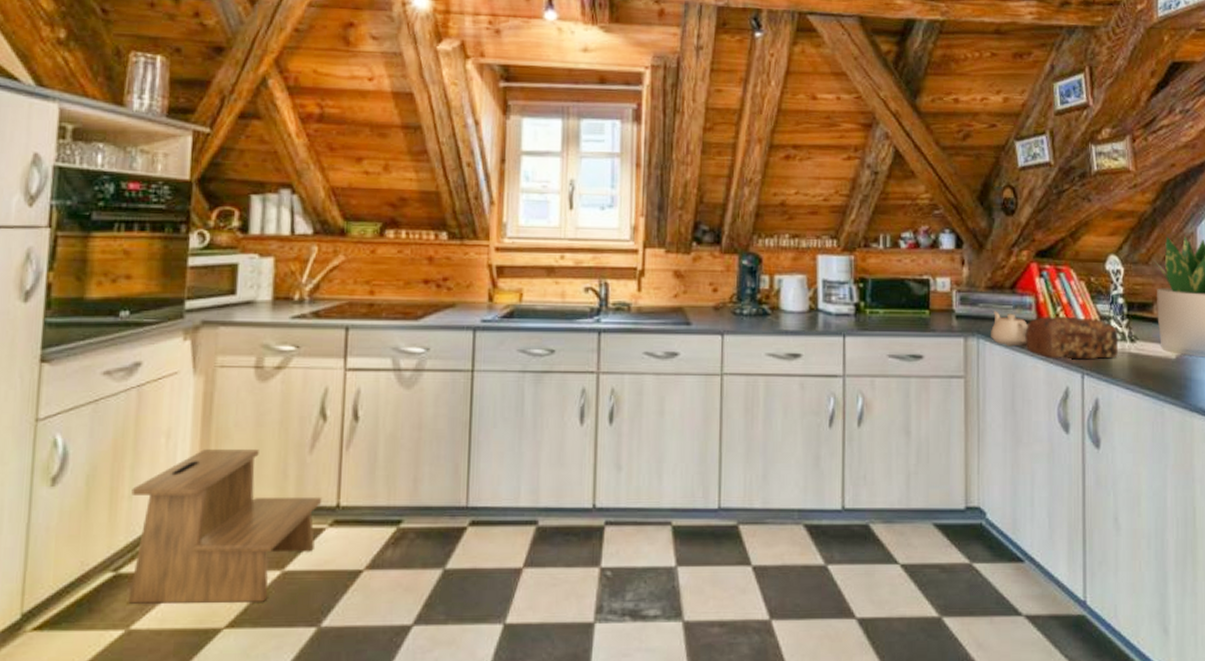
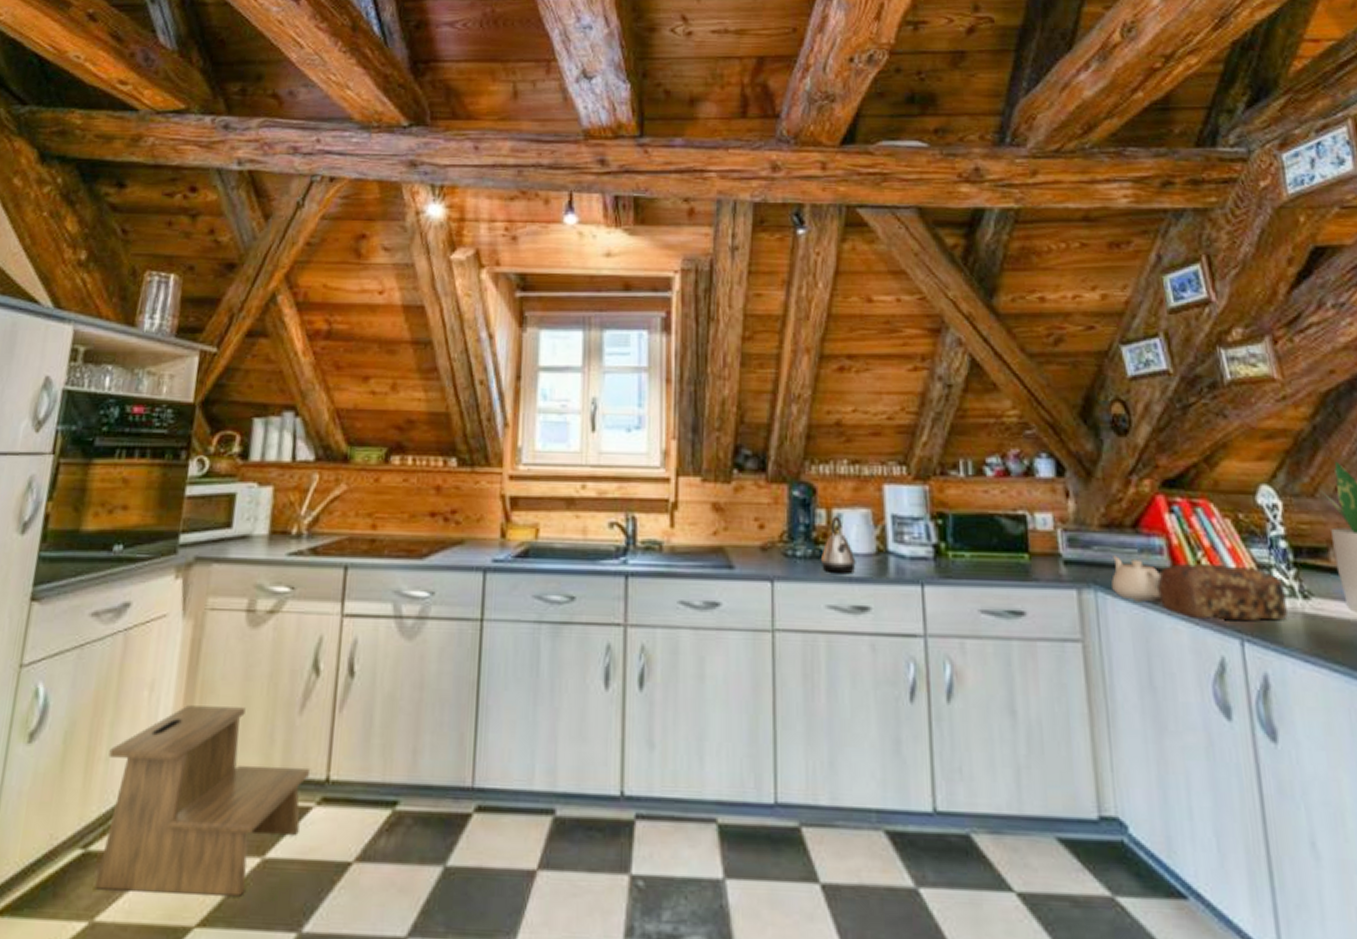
kettle: none [763,281,792,328] -> present [820,515,856,574]

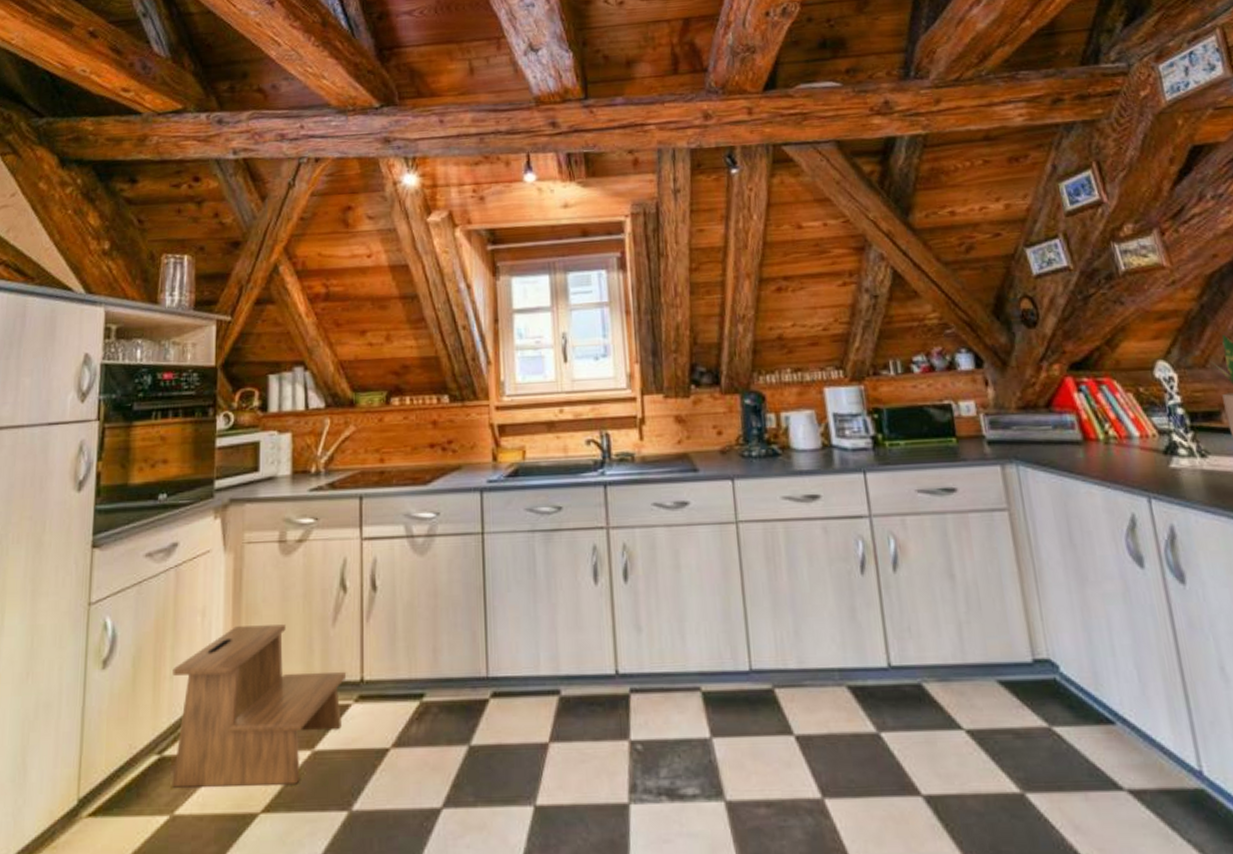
kettle: present [820,515,856,574] -> none [773,418,805,469]
teapot: present [1110,555,1163,603] -> none [1030,433,1077,472]
bread loaf: present [1157,562,1288,622] -> none [1071,433,1188,483]

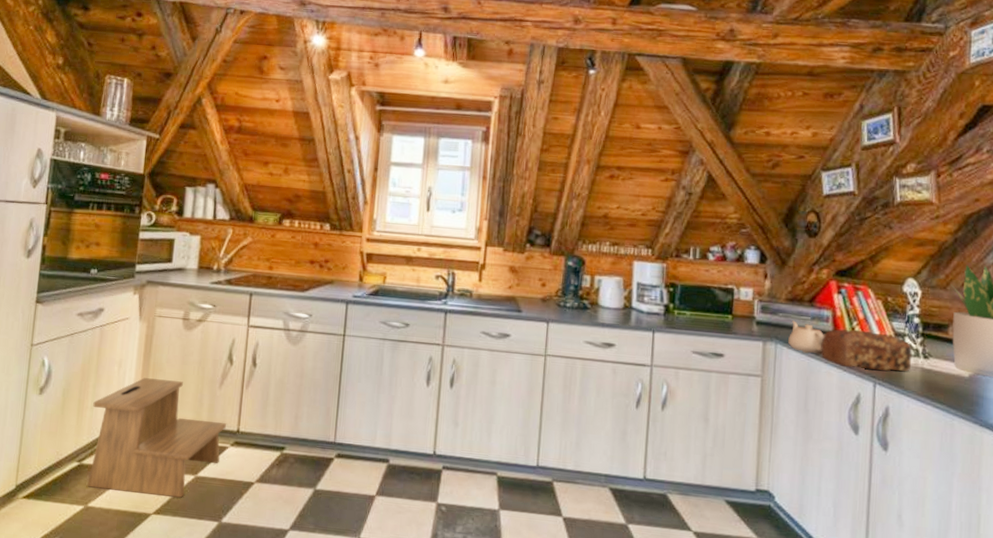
teapot: none [1030,433,1077,472] -> present [787,320,824,355]
bread loaf: none [1071,433,1188,483] -> present [820,328,913,372]

